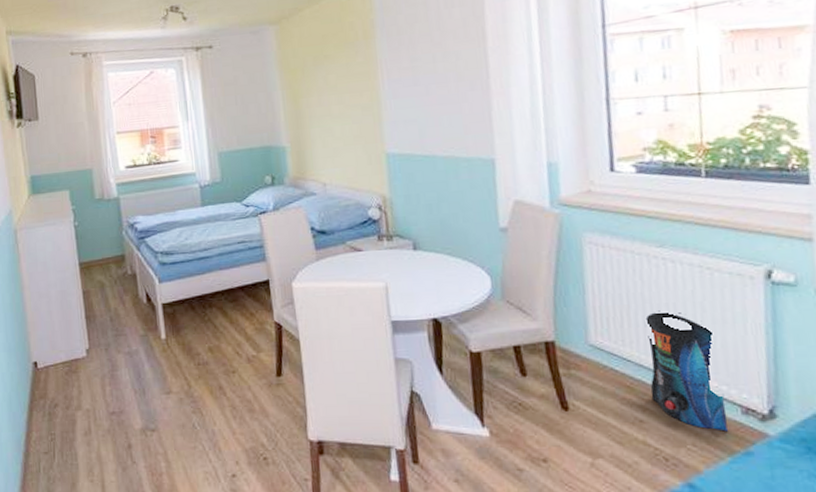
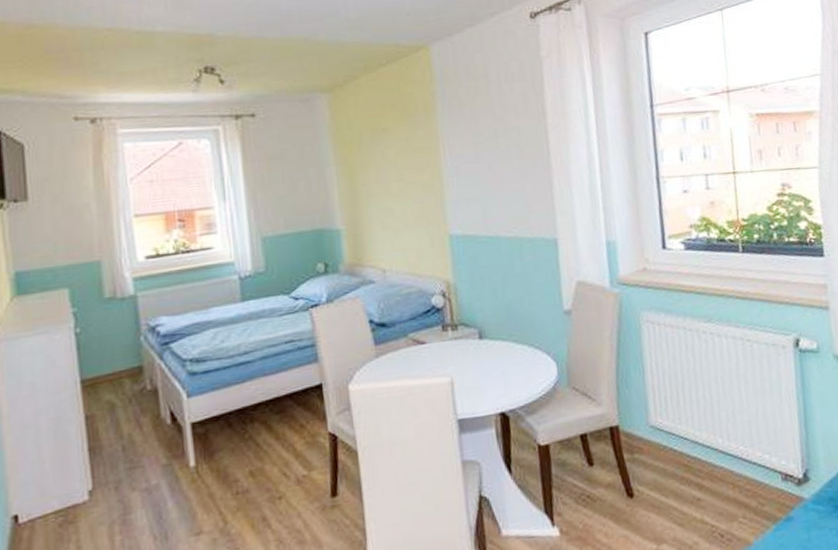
pouch: present [645,310,728,432] -> none [698,385,771,500]

